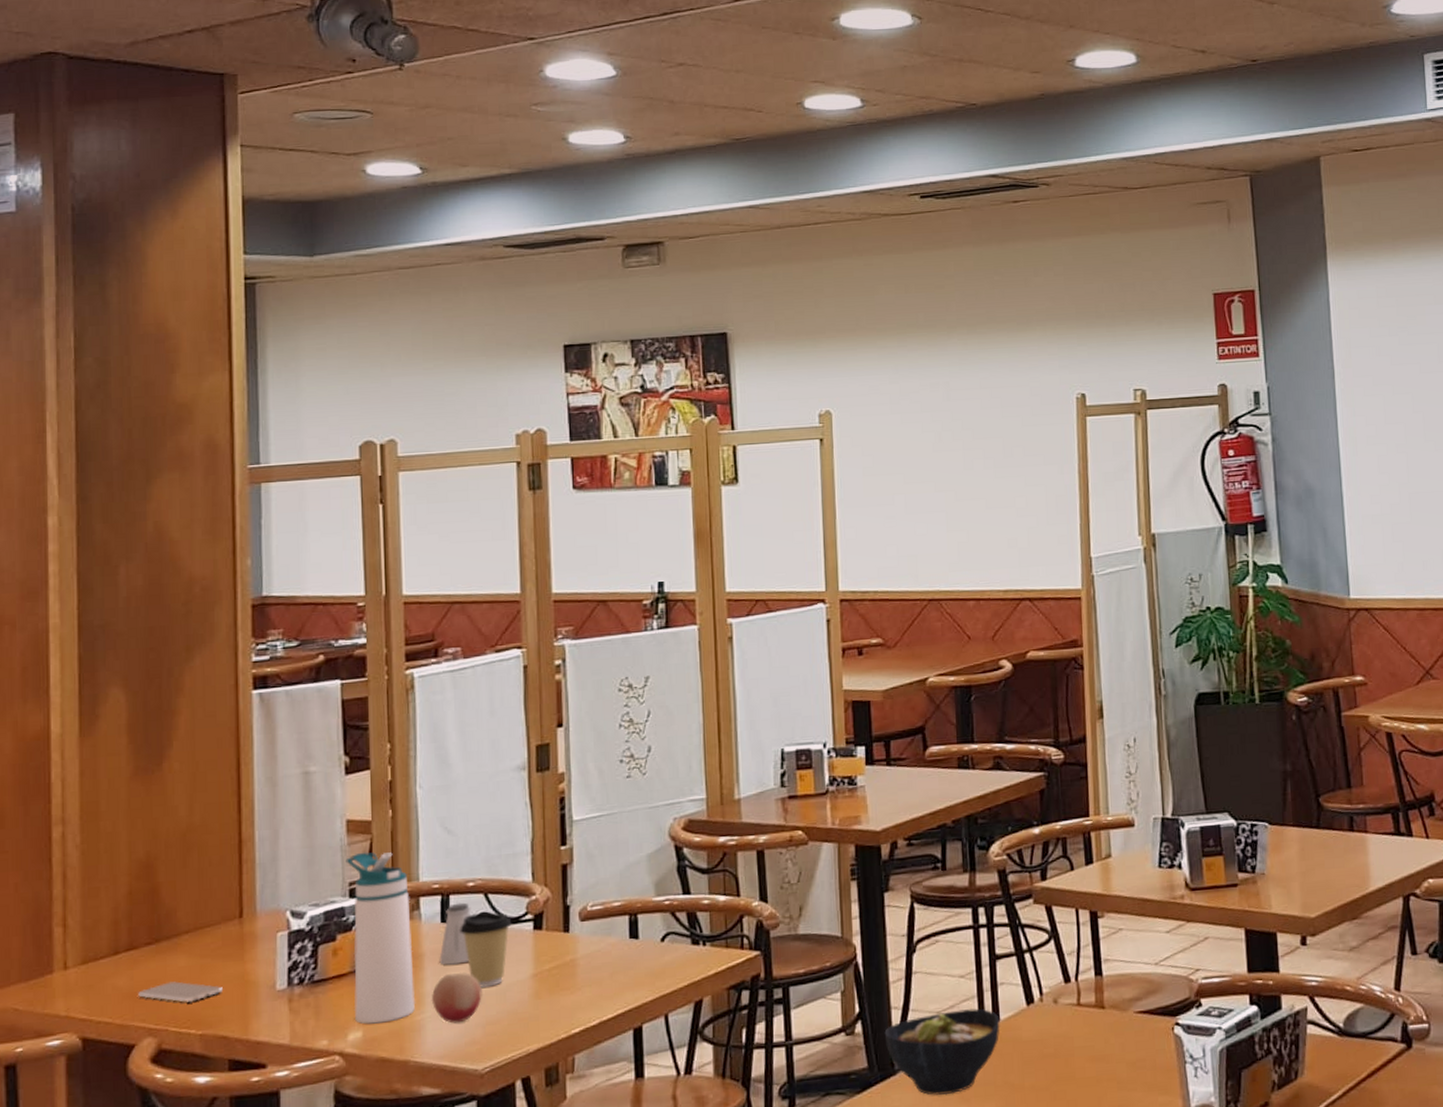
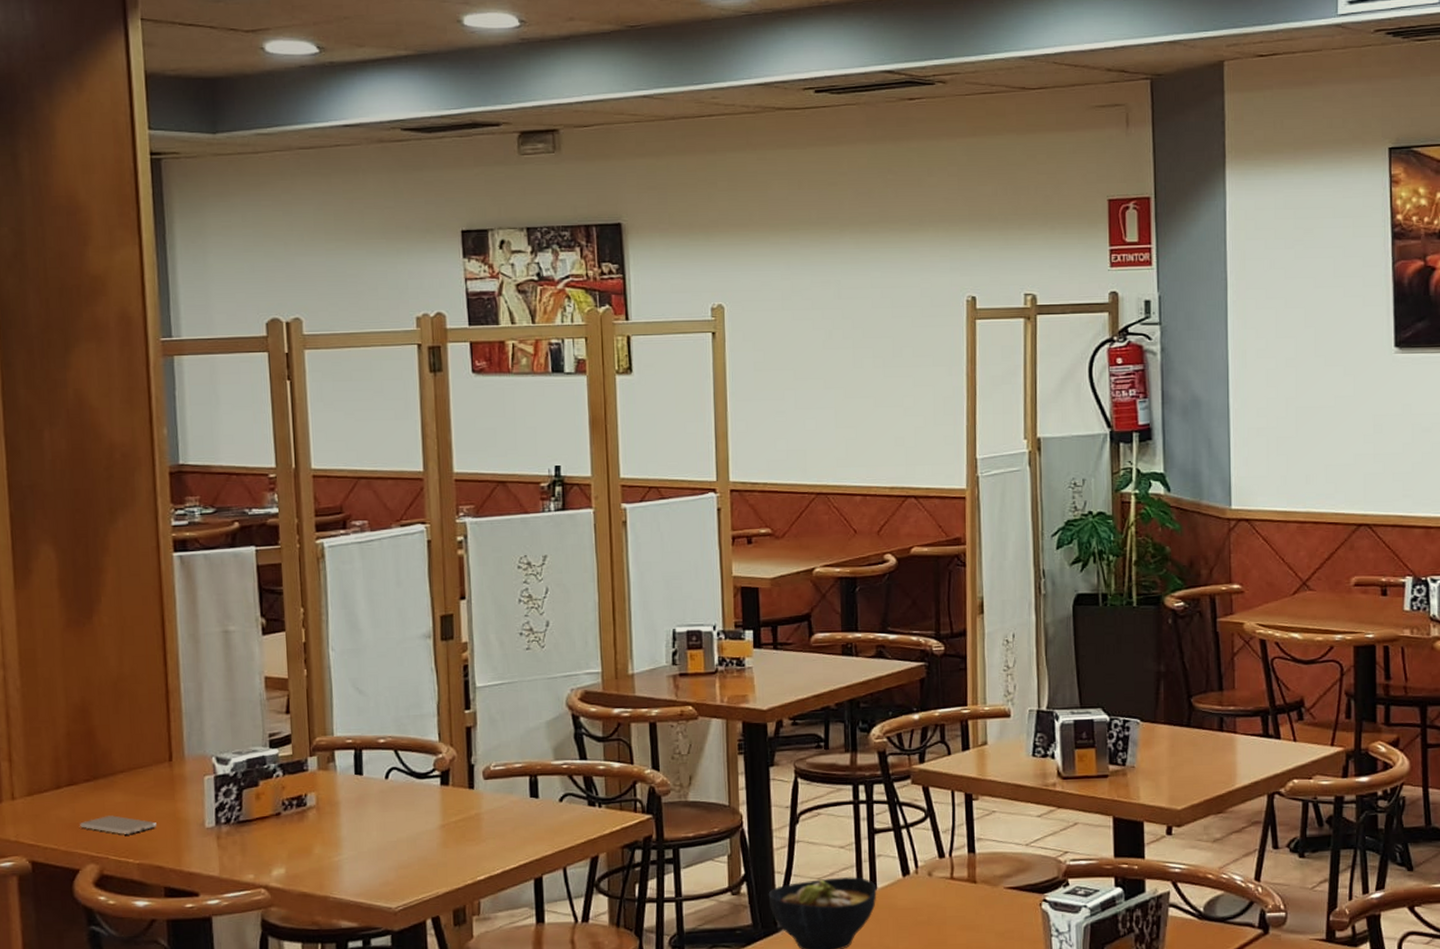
water bottle: present [345,852,416,1024] -> none [265,707,334,862]
fruit: present [431,972,482,1024] -> none [347,820,394,866]
saltshaker: present [439,902,471,965] -> none [354,757,383,813]
coffee cup: present [460,912,512,988] -> none [372,767,421,835]

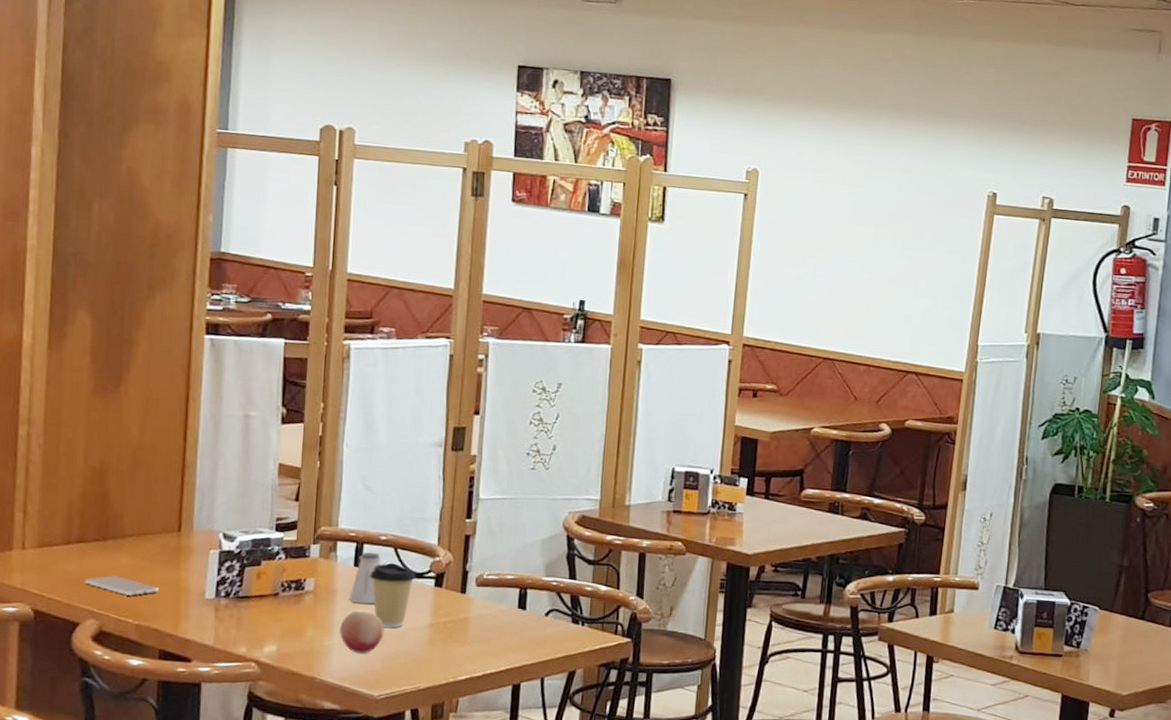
fruit: none [347,820,394,866] -> present [339,611,384,654]
saltshaker: none [354,757,383,813] -> present [349,552,382,604]
coffee cup: none [372,767,421,835] -> present [370,563,416,628]

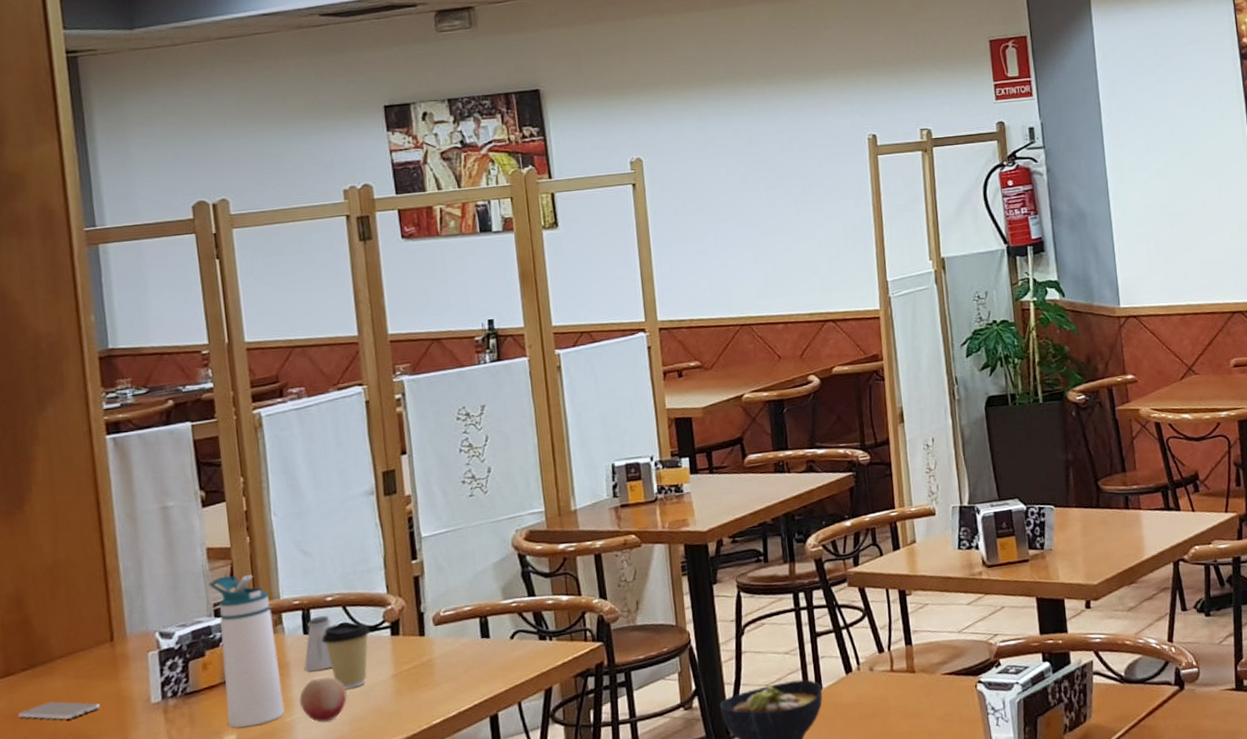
water bottle: none [271,493,329,642] -> present [208,575,285,728]

